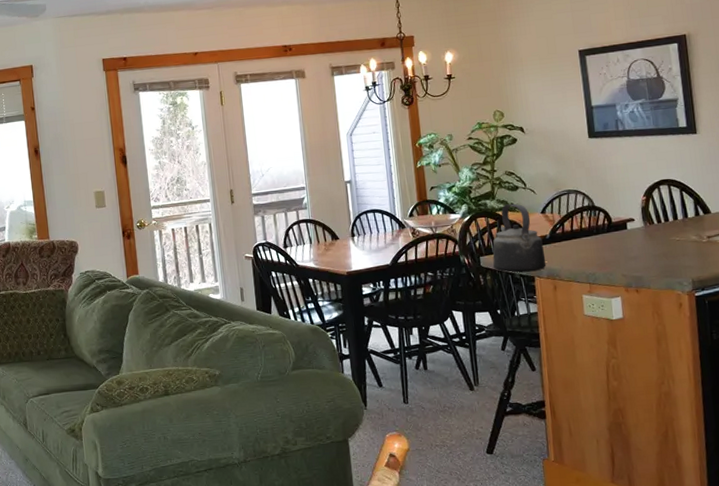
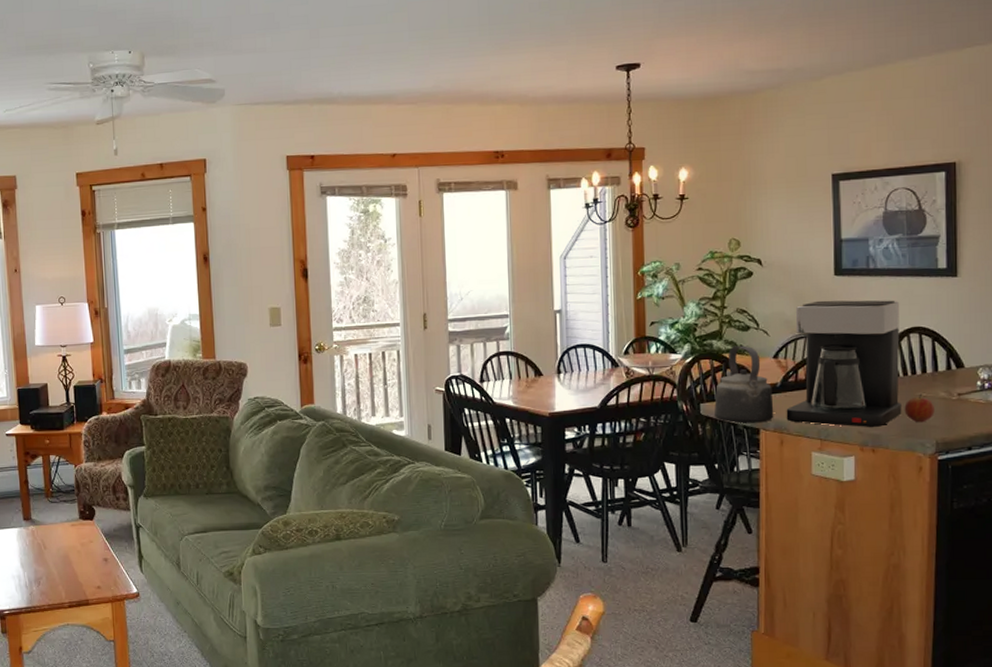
coffee maker: none [556,157,659,271] -> present [786,300,902,428]
fruit: none [661,238,688,264] -> present [904,393,935,423]

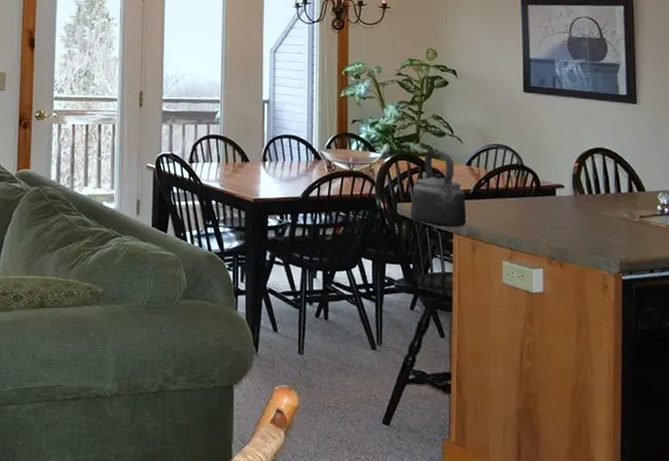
coffee maker: present [786,300,902,428] -> none [478,114,587,243]
fruit: present [904,393,935,423] -> none [590,212,618,242]

